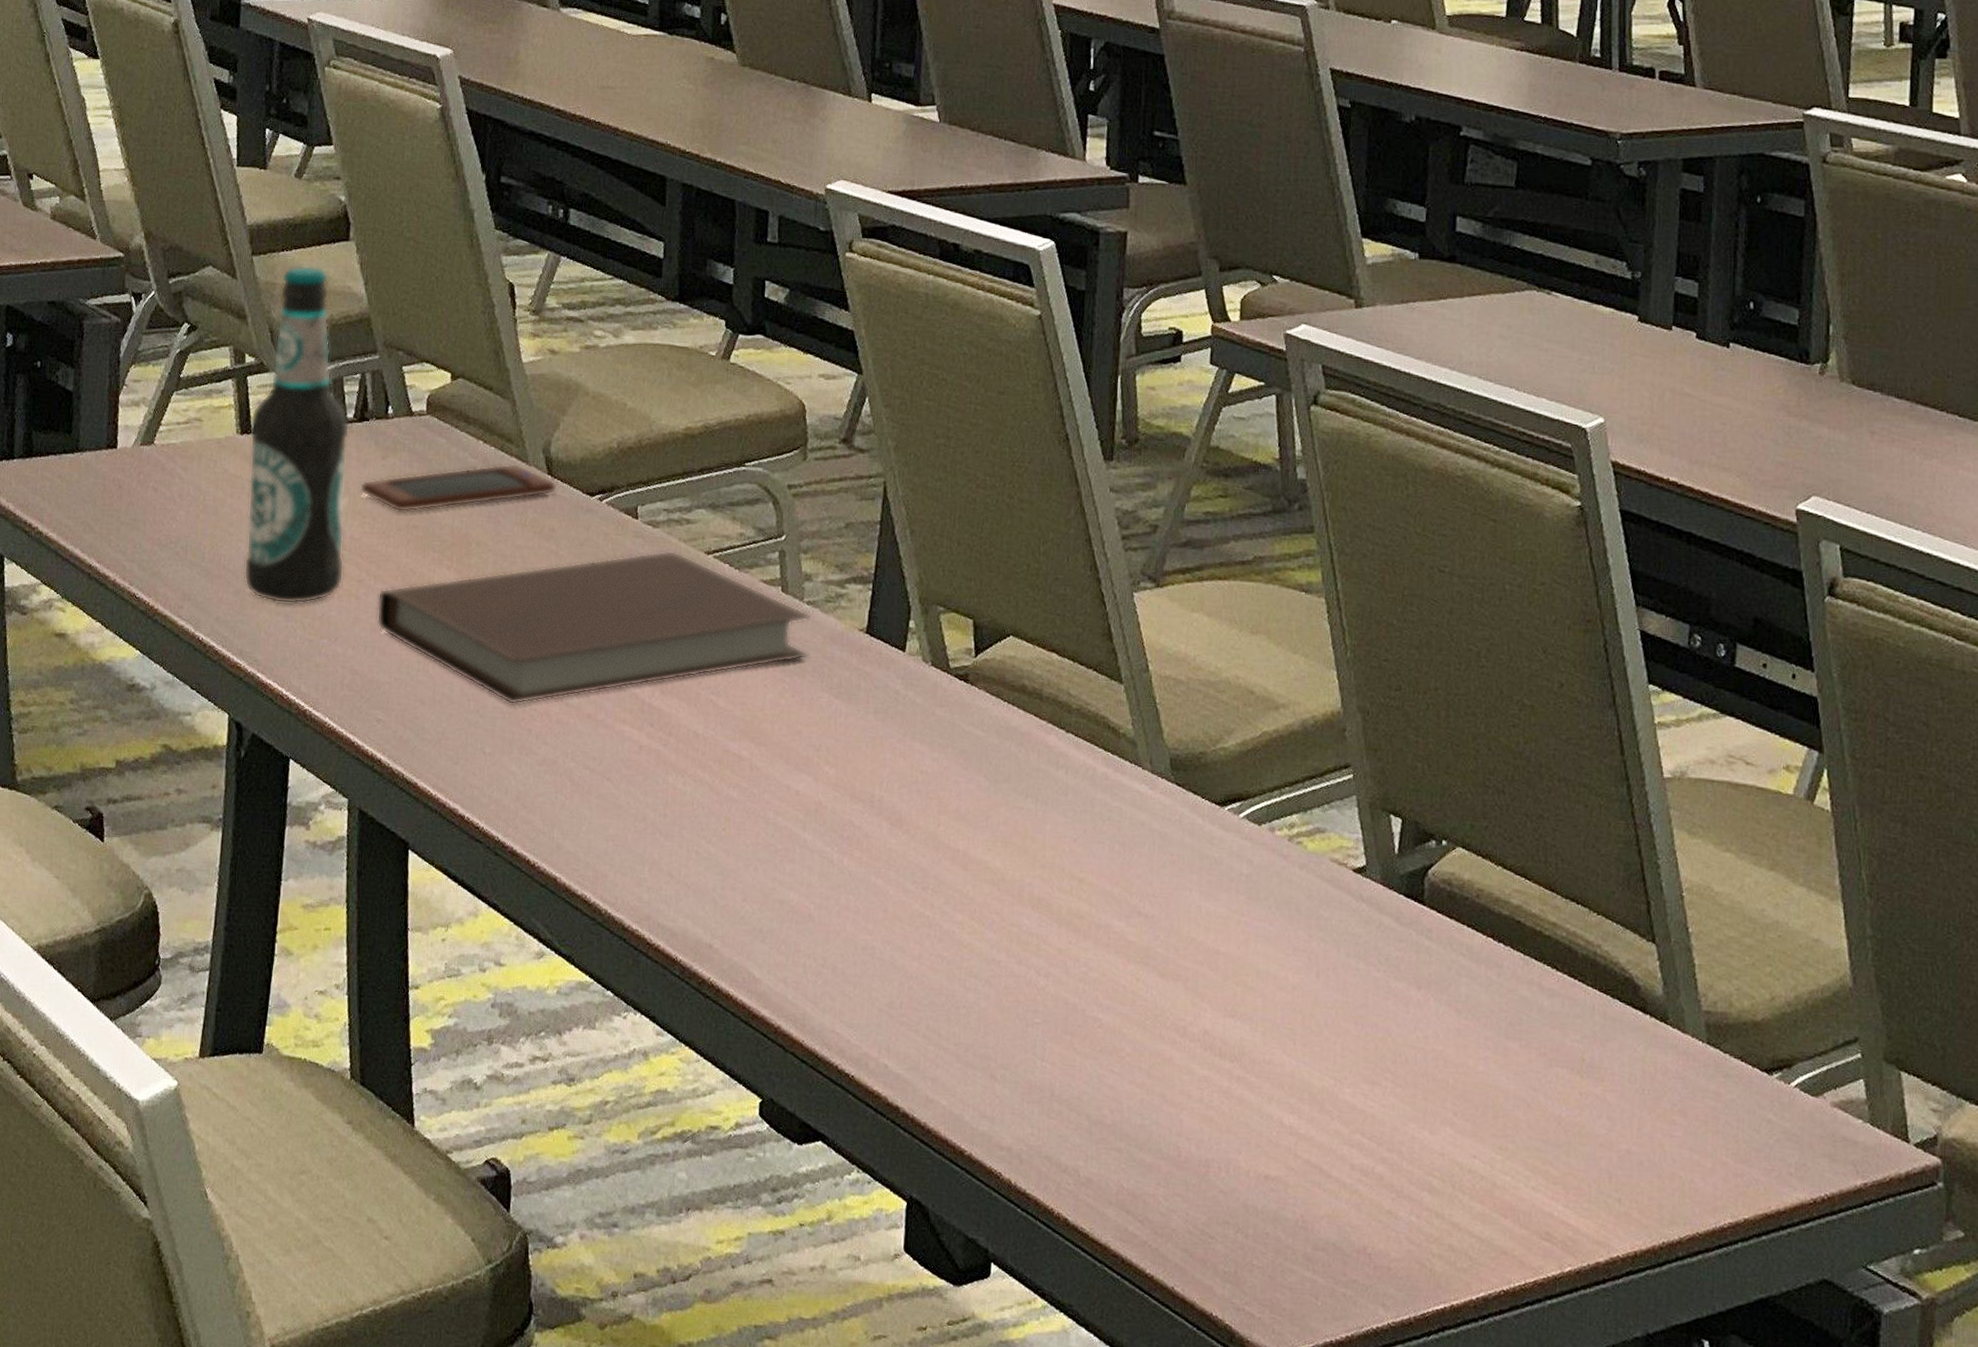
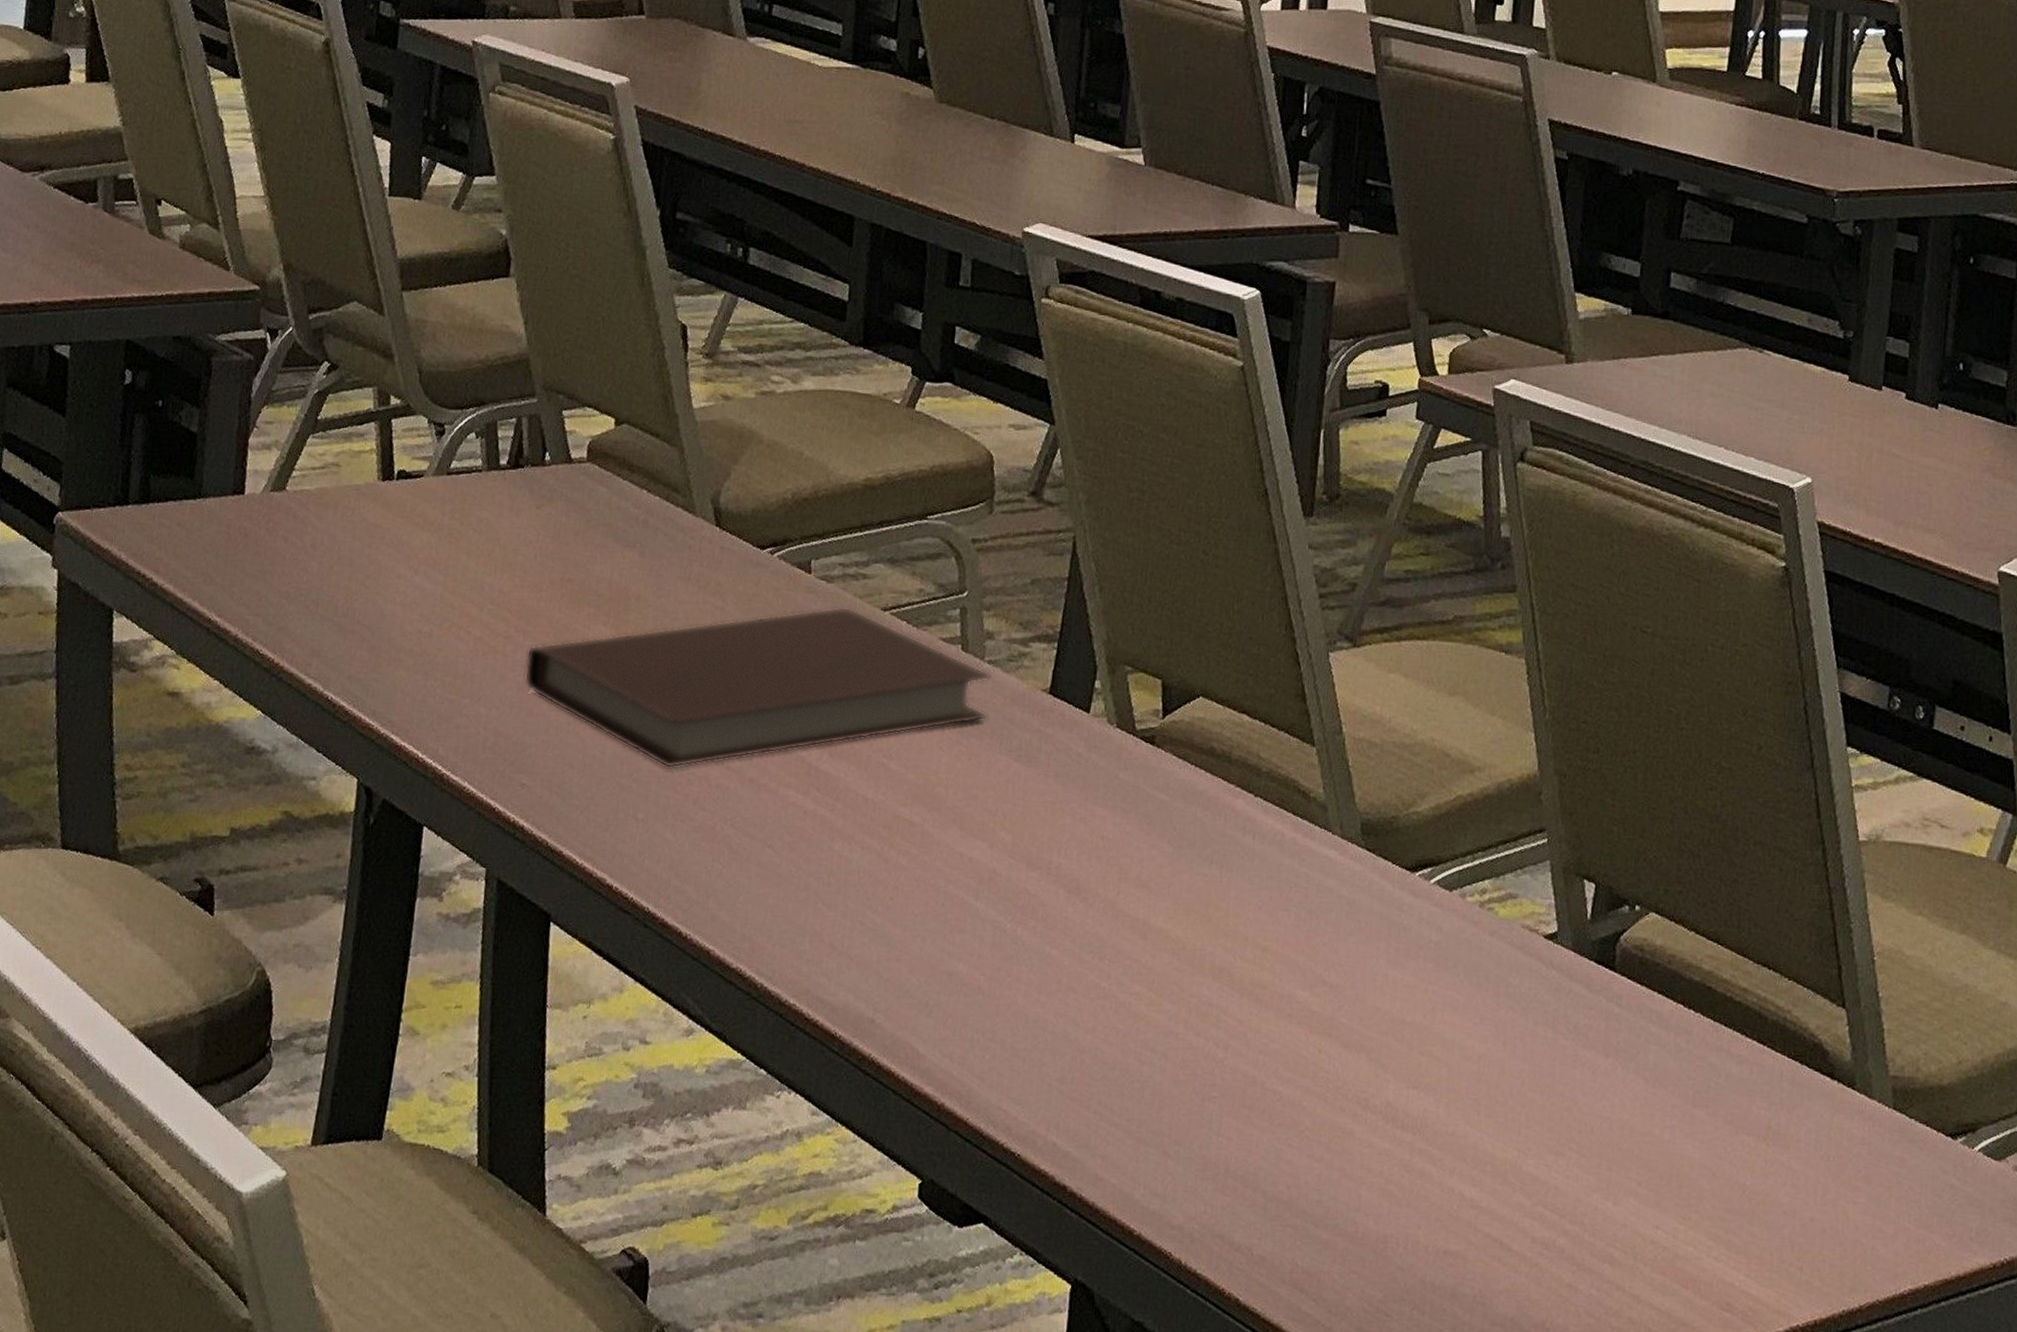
bottle: present [243,265,350,605] -> none [380,302,503,662]
smartphone: present [359,463,557,513] -> none [510,514,725,565]

